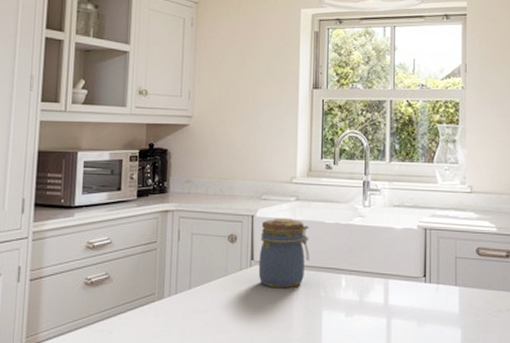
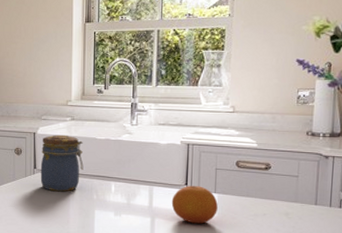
fruit: none [409,278,459,324] -> present [171,186,218,224]

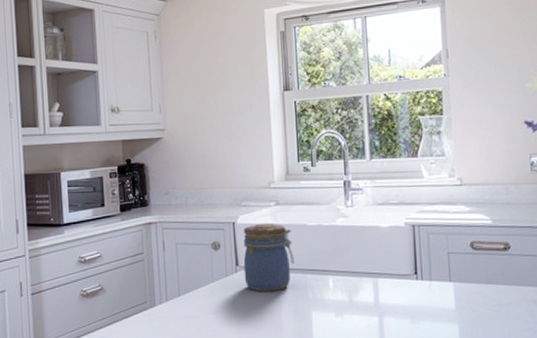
fruit: present [171,186,218,224] -> none [400,274,455,320]

